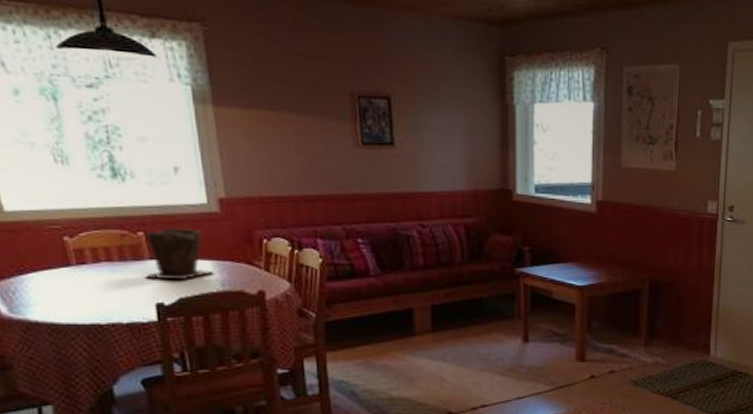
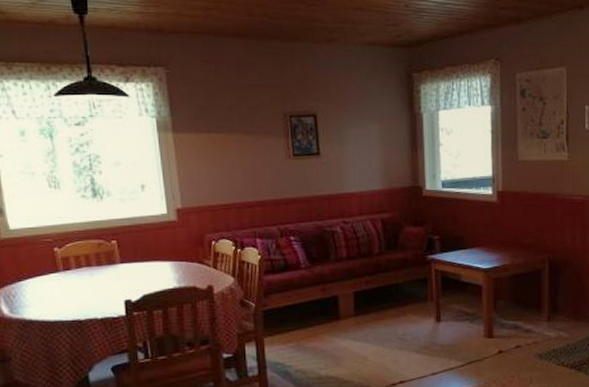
plant pot: present [144,226,214,281] -> none [116,234,172,280]

